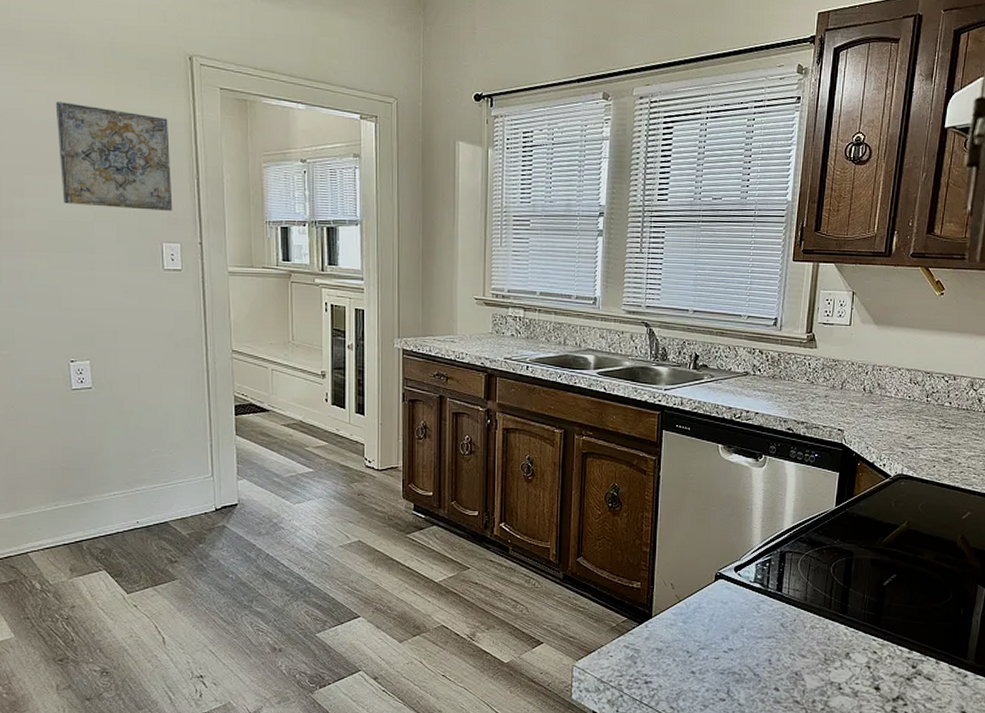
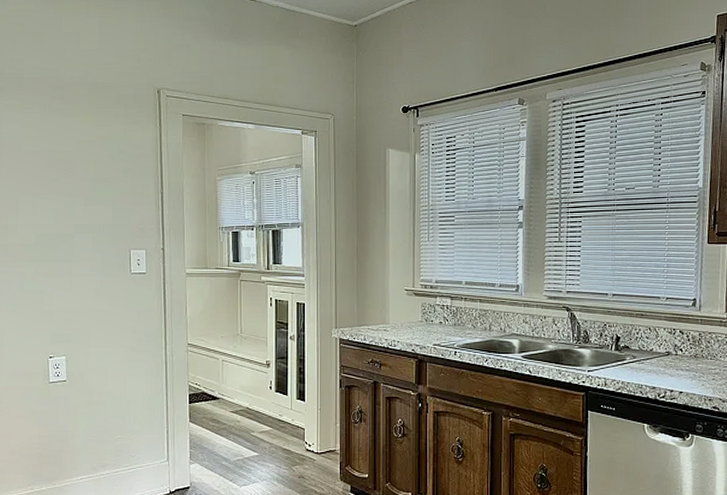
wall art: present [55,101,173,211] -> none [46,133,140,222]

